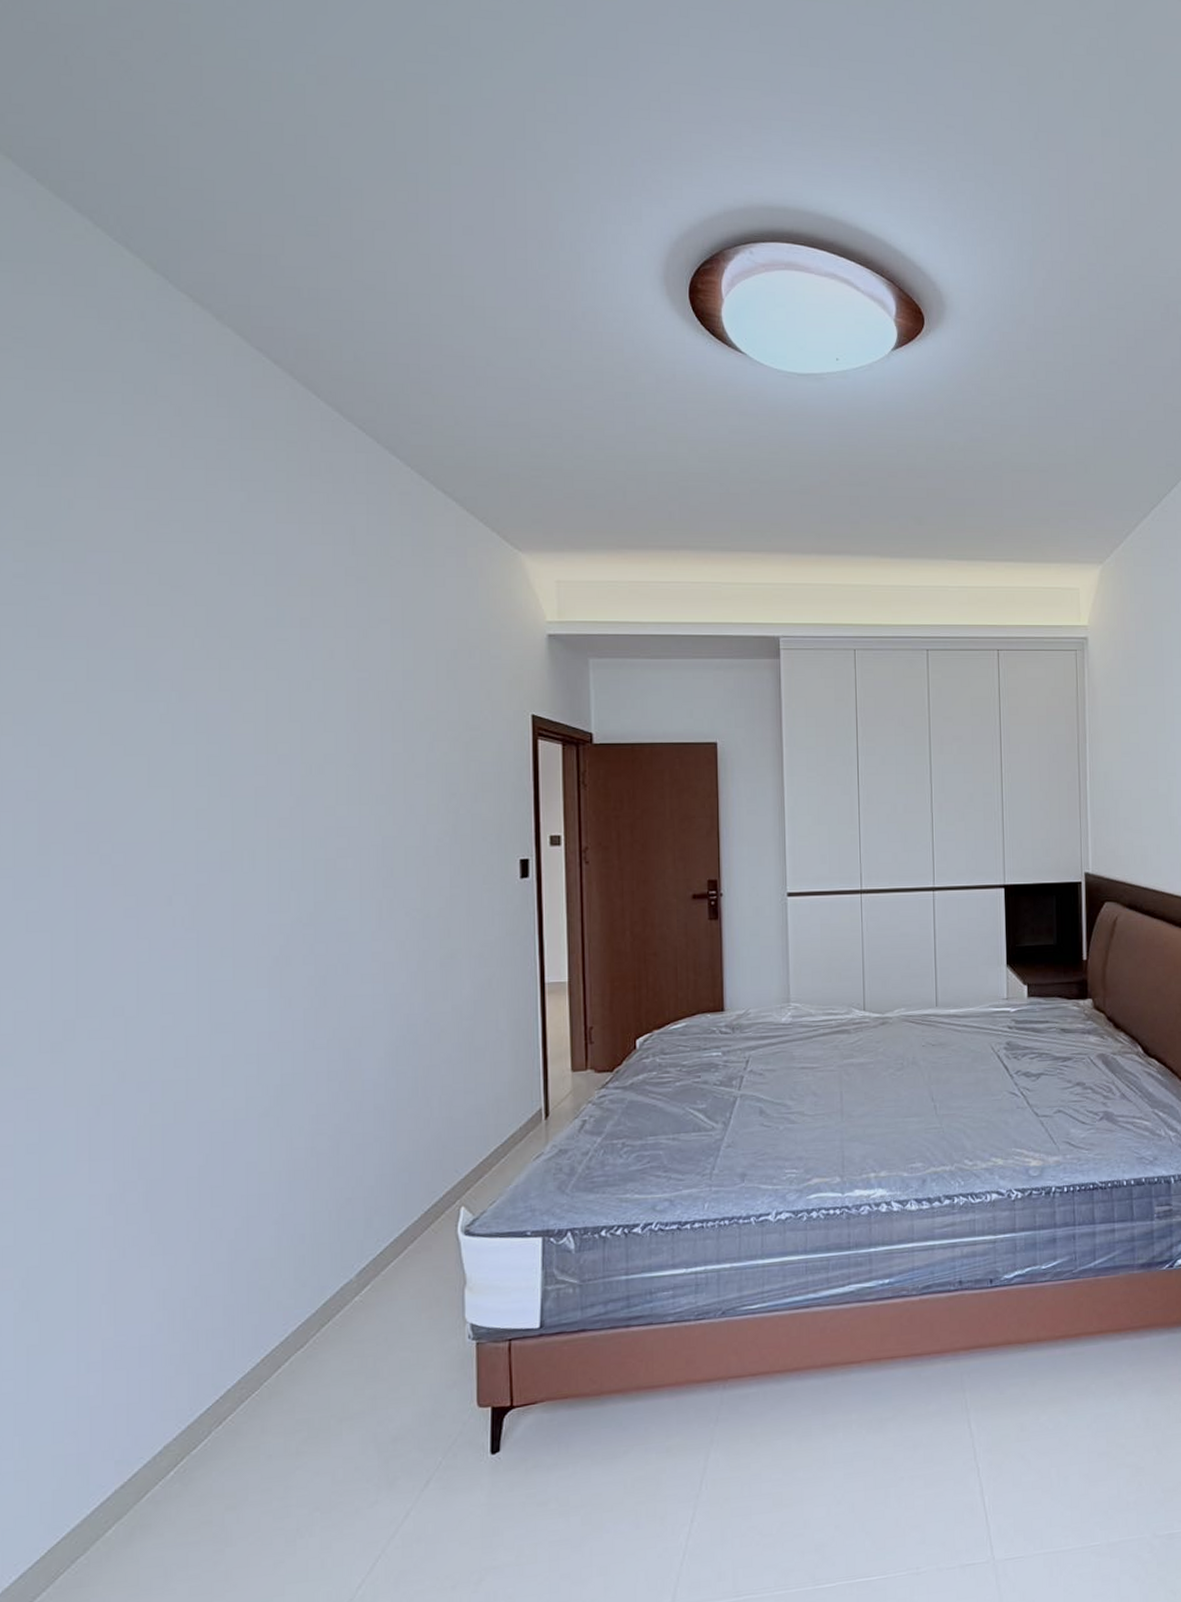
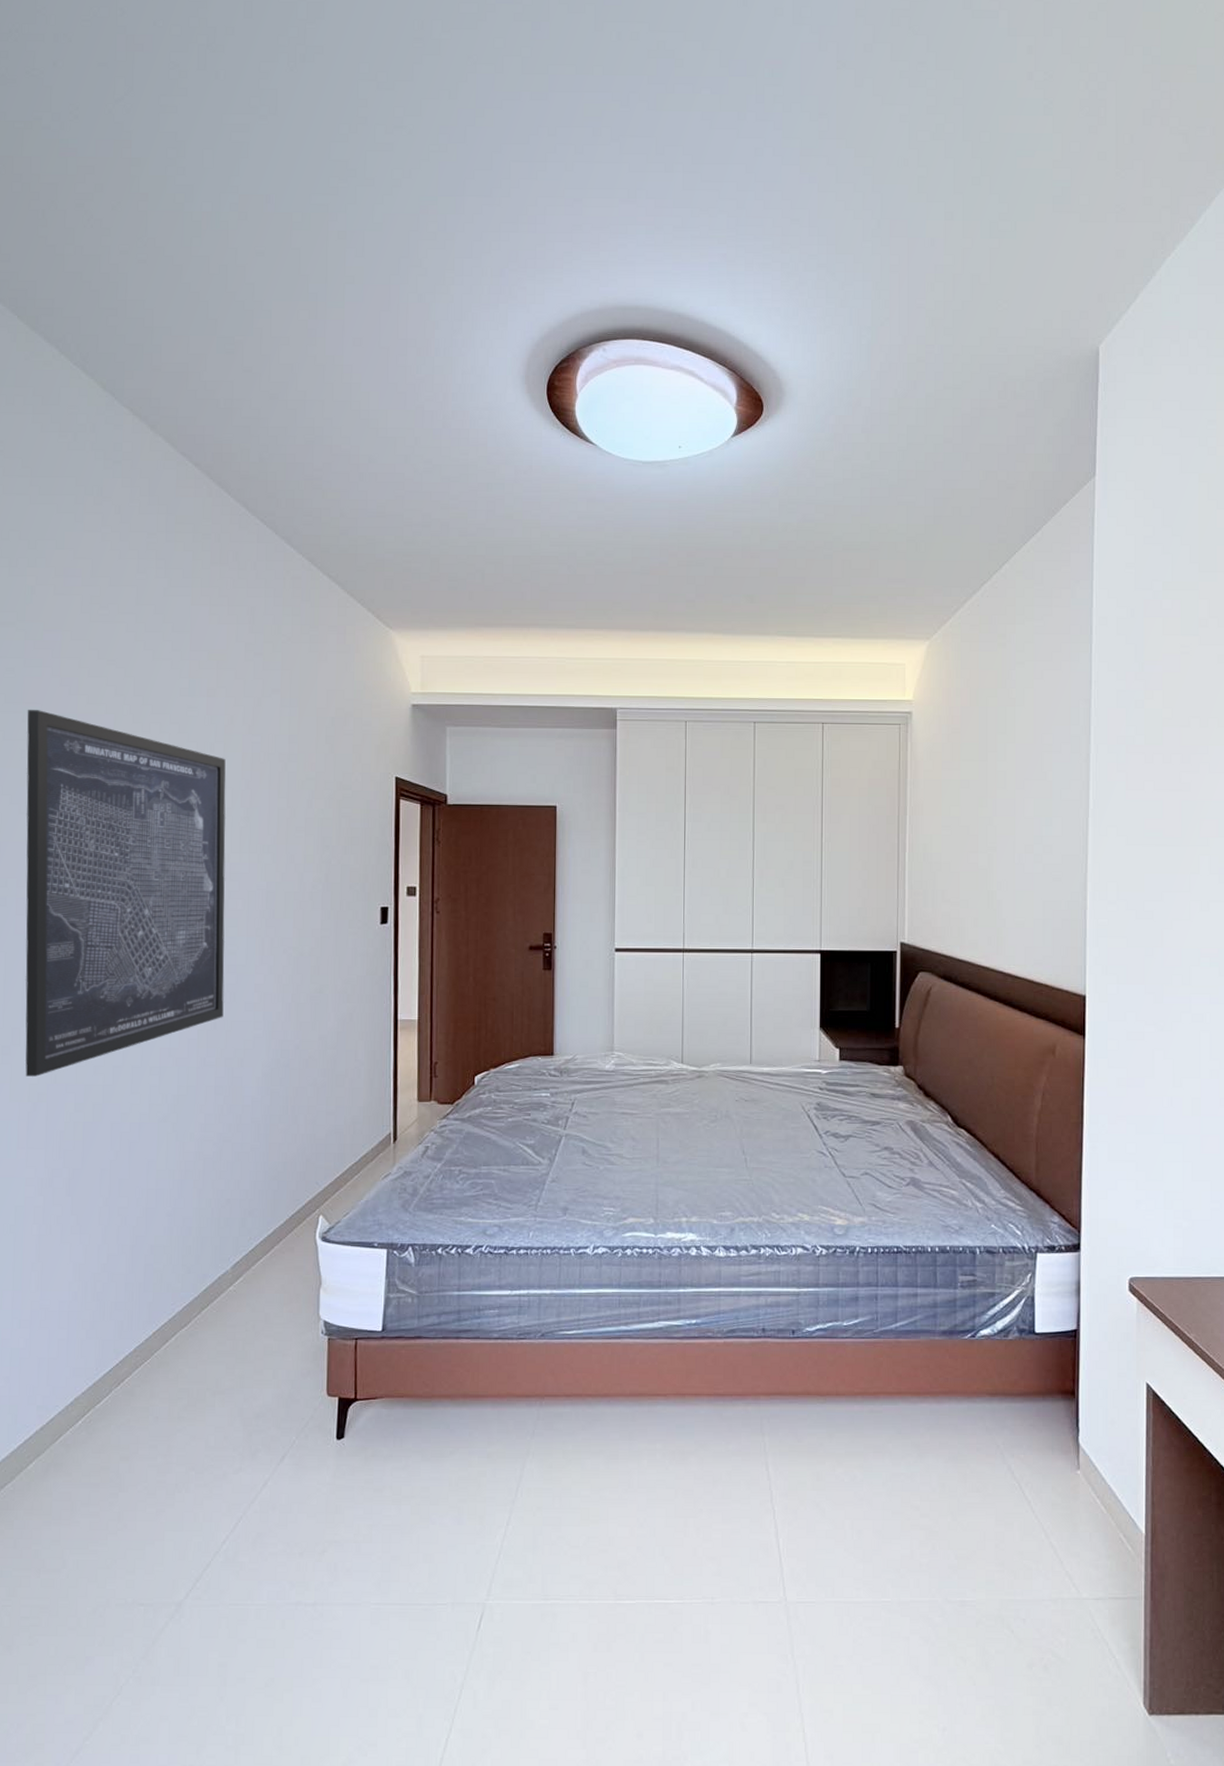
wall art: none [68,645,335,1076] -> present [25,710,226,1077]

